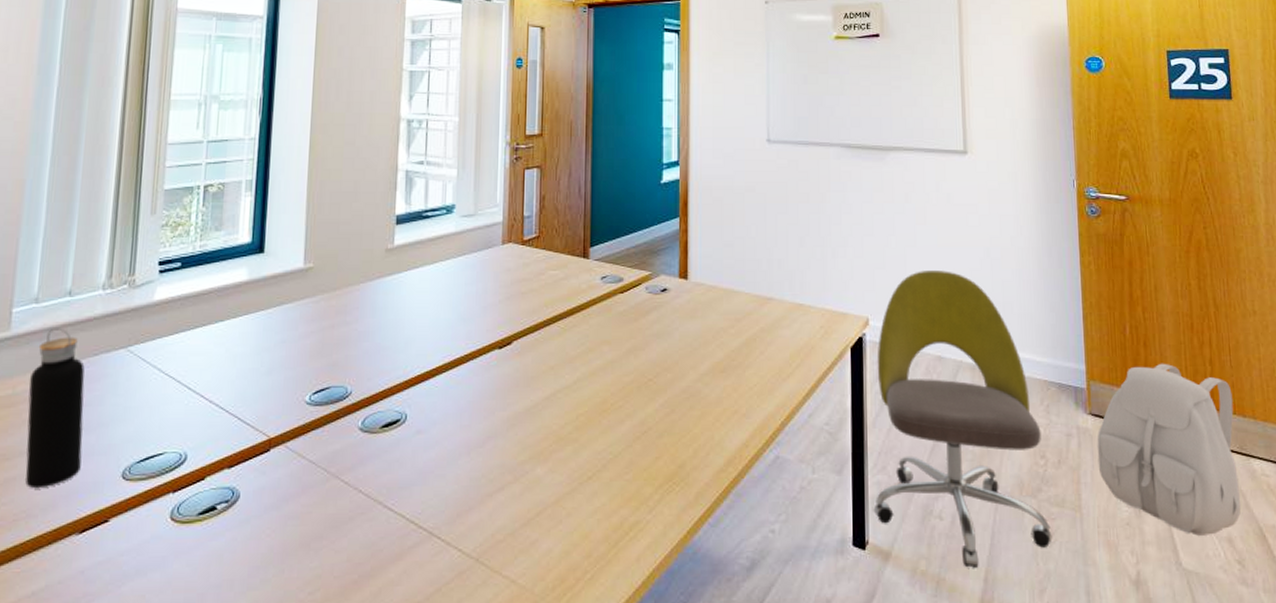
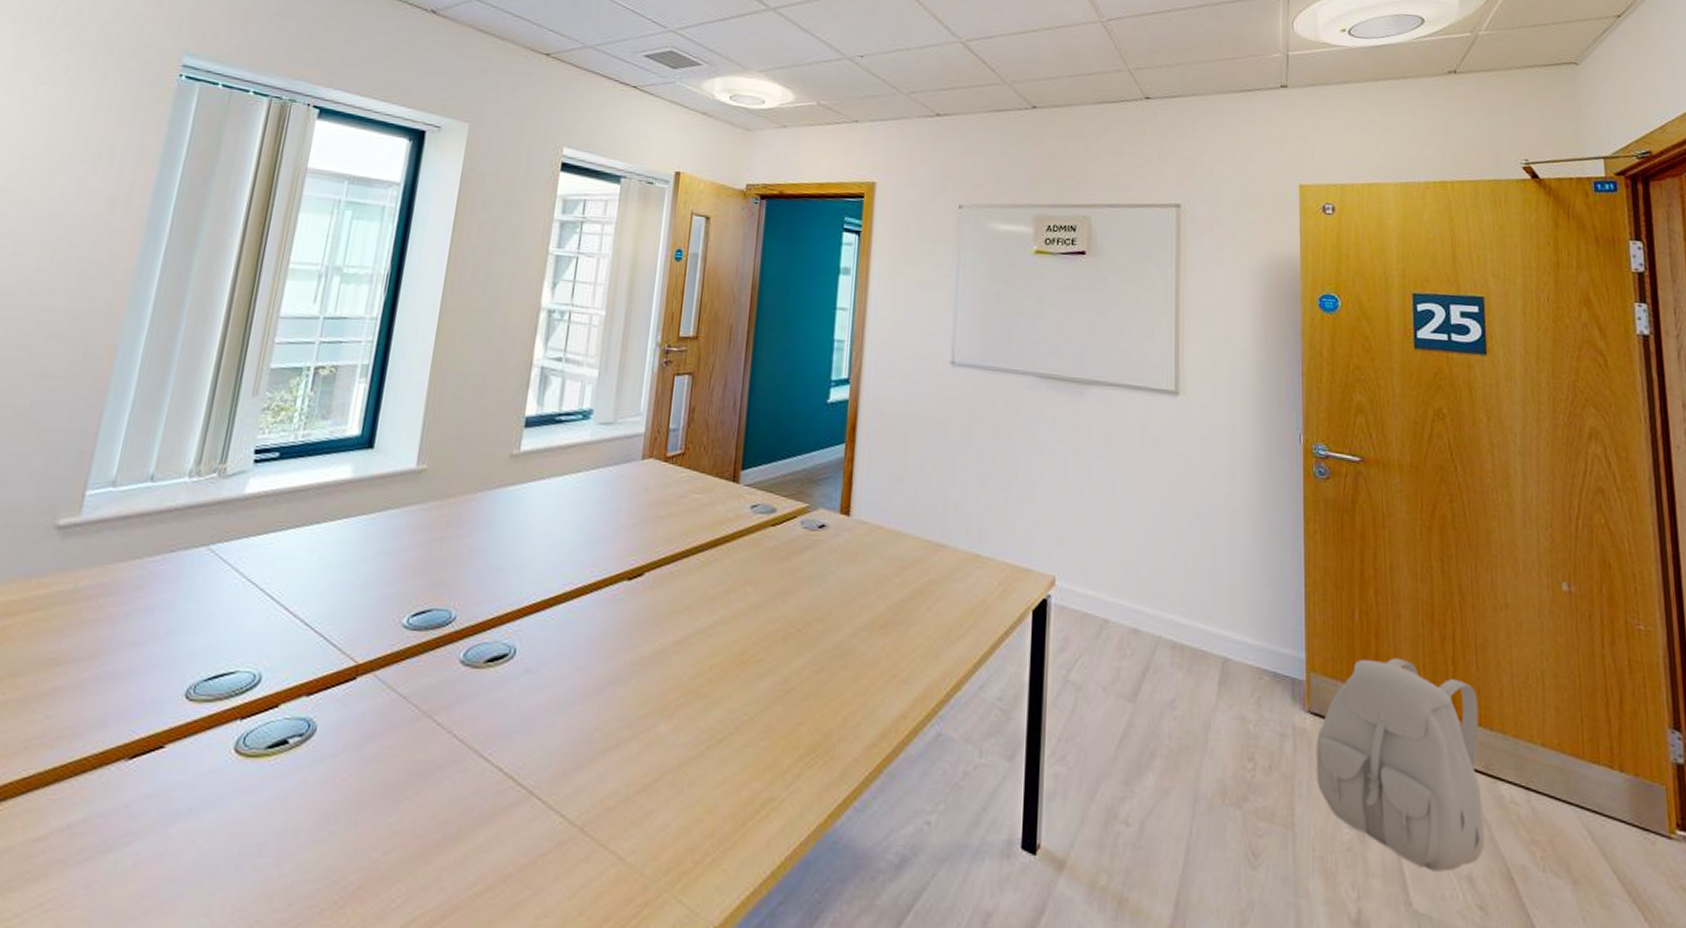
water bottle: present [25,328,85,488] -> none [75,516,159,701]
office chair: present [873,271,1052,568] -> none [1048,526,1258,888]

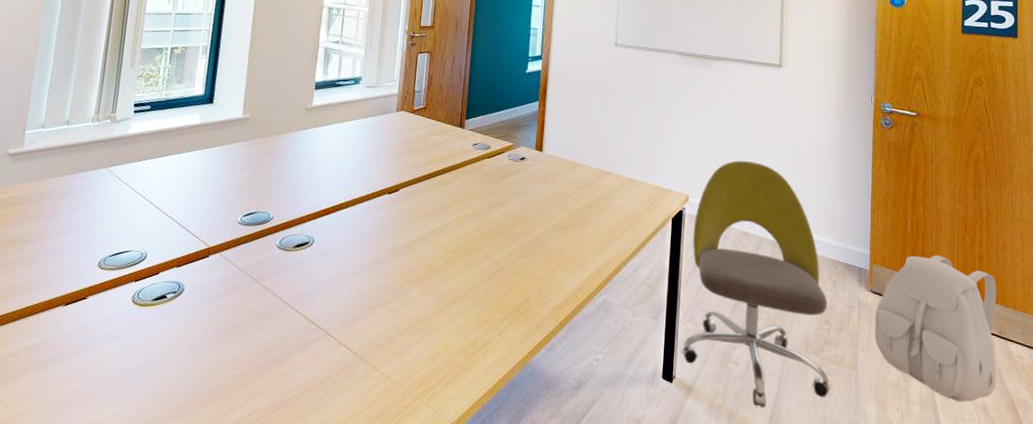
office chair: none [1048,526,1258,888] -> present [681,160,830,407]

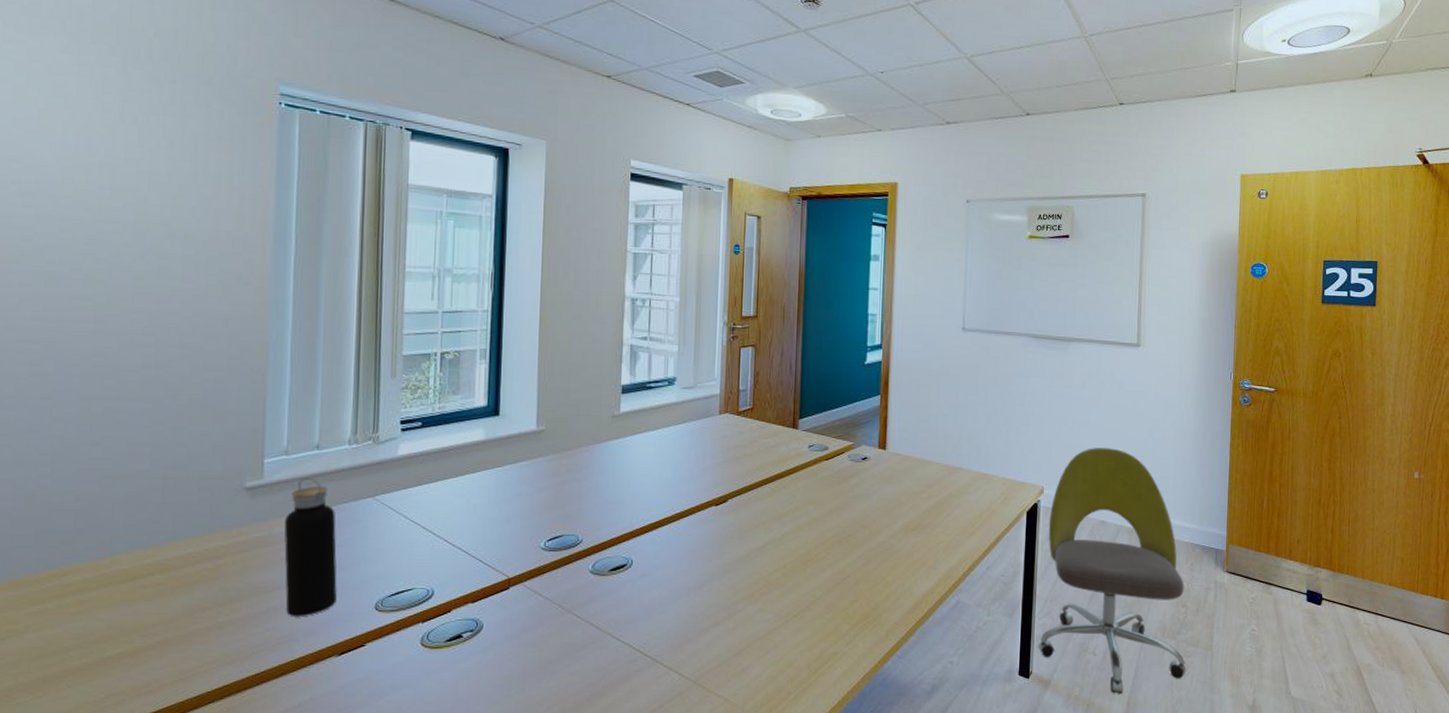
water bottle: none [28,148,76,268] -> present [284,477,337,616]
backpack: present [874,254,997,402] -> none [1229,531,1347,671]

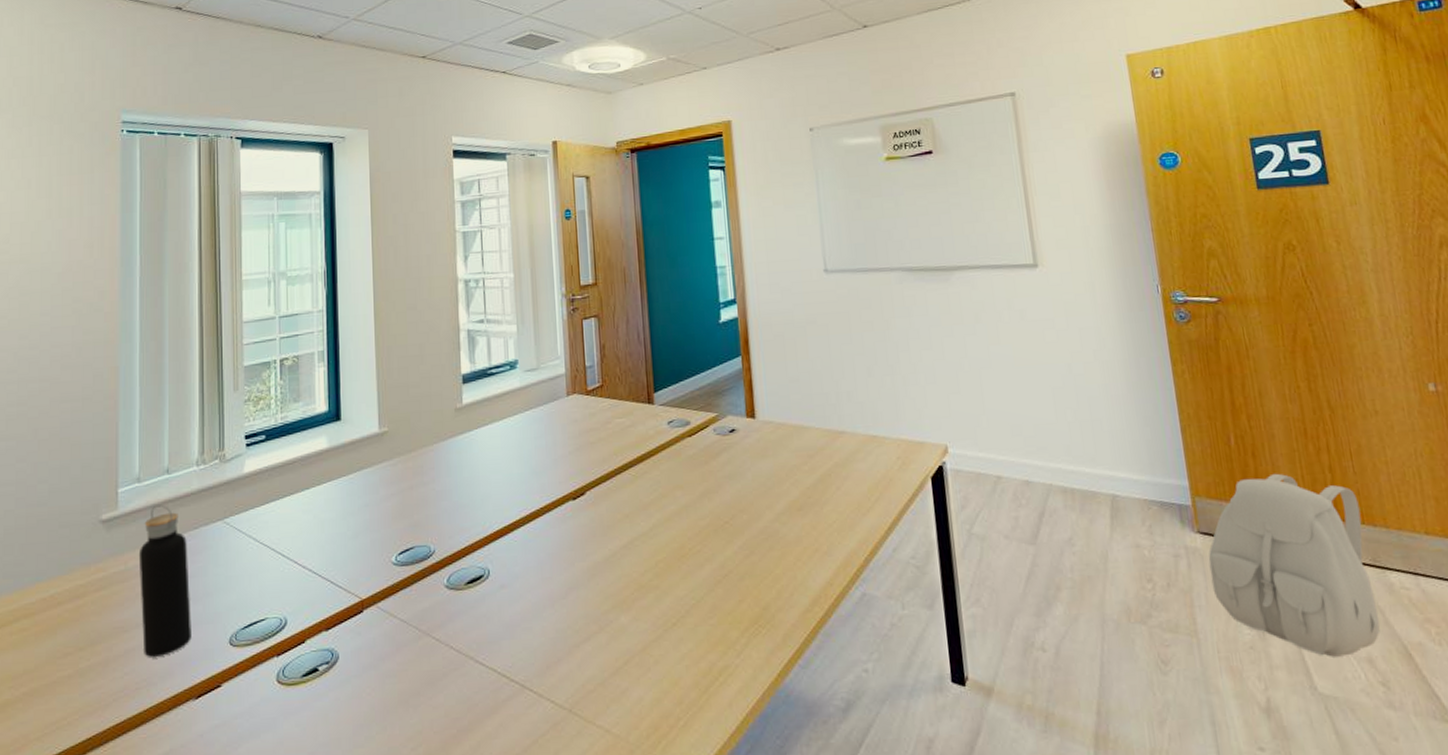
office chair: present [1038,448,1186,694] -> none [959,391,1168,701]
backpack: none [1229,531,1347,671] -> present [1208,473,1380,657]

